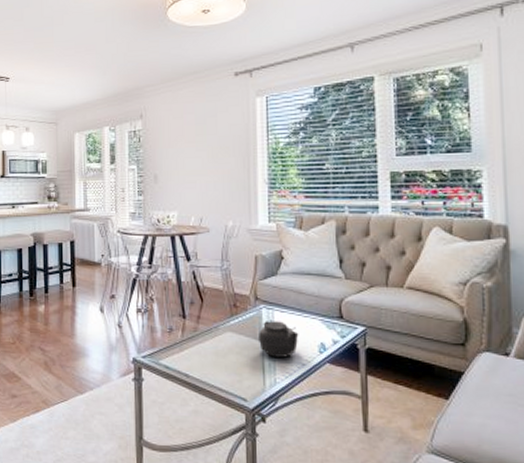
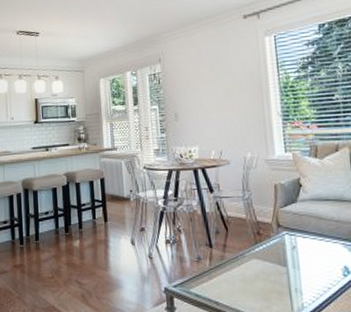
teapot: present [257,321,299,358] -> none [282,247,323,282]

